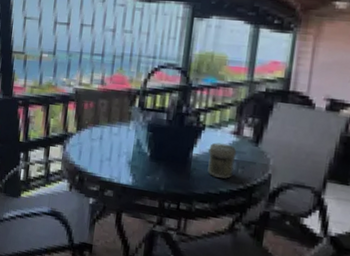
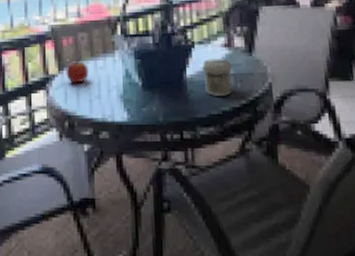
apple: none [83,123,104,145] -> present [66,60,89,84]

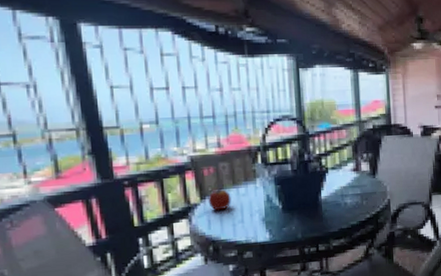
jar: present [202,58,232,96] -> none [335,181,359,213]

